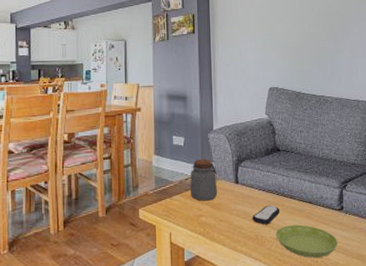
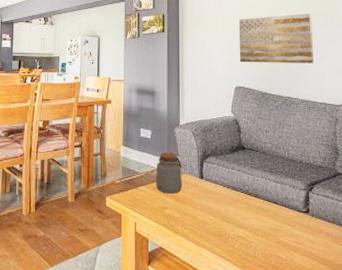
remote control: present [252,205,281,225] -> none [216,202,245,222]
wall art: none [271,9,346,62] -> present [238,13,313,63]
saucer: present [276,224,338,258] -> none [240,224,303,259]

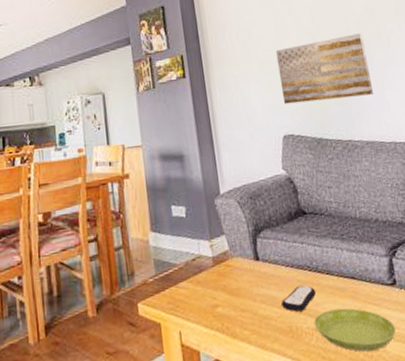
jar: present [156,153,183,194] -> none [197,231,235,287]
remote control: none [216,202,245,222] -> present [281,285,317,312]
saucer: none [240,224,303,259] -> present [314,308,396,352]

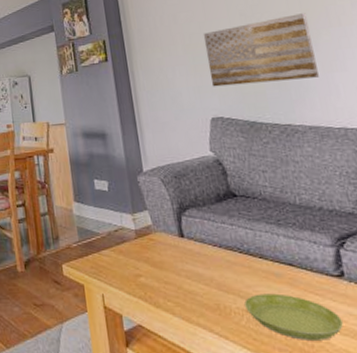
remote control: present [281,285,317,312] -> none [208,265,248,291]

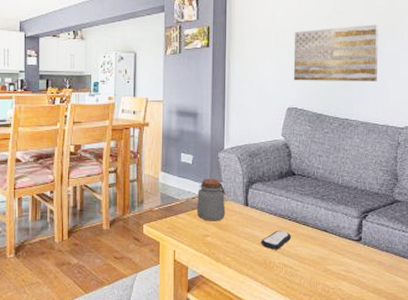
jar: none [119,206,158,258] -> present [197,179,226,221]
remote control: none [208,265,248,291] -> present [261,230,292,250]
saucer: present [245,293,343,340] -> none [285,252,353,287]

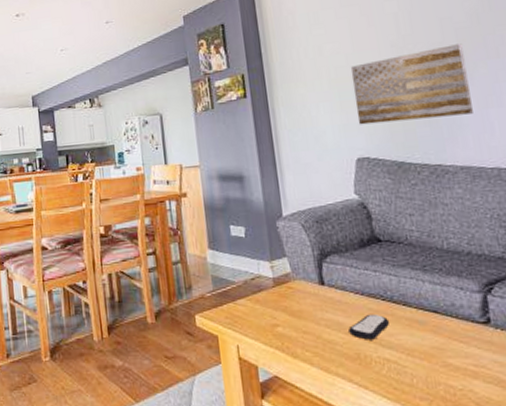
jar: present [197,179,226,221] -> none [256,253,297,307]

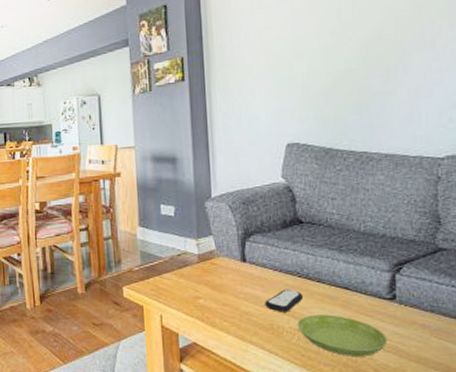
wall art: present [350,43,473,125] -> none [288,33,403,111]
saucer: none [386,341,487,389] -> present [298,314,387,356]

